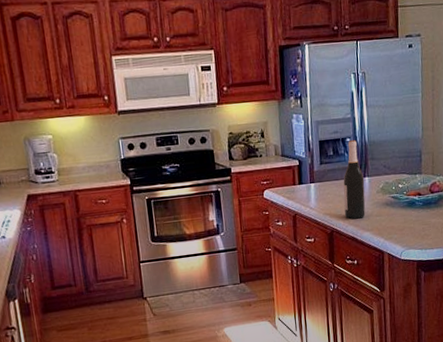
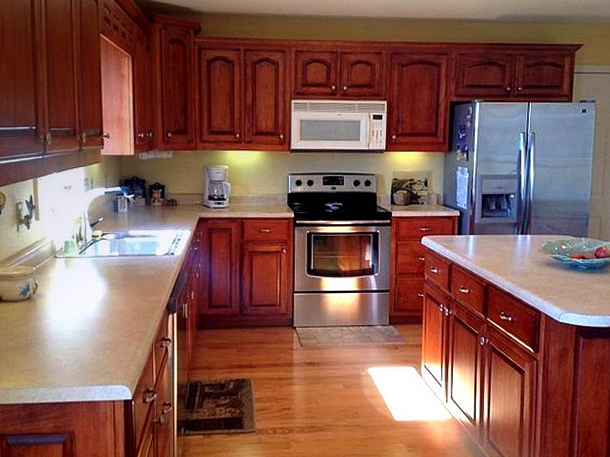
wine bottle: present [343,139,366,219] -> none [502,196,526,275]

